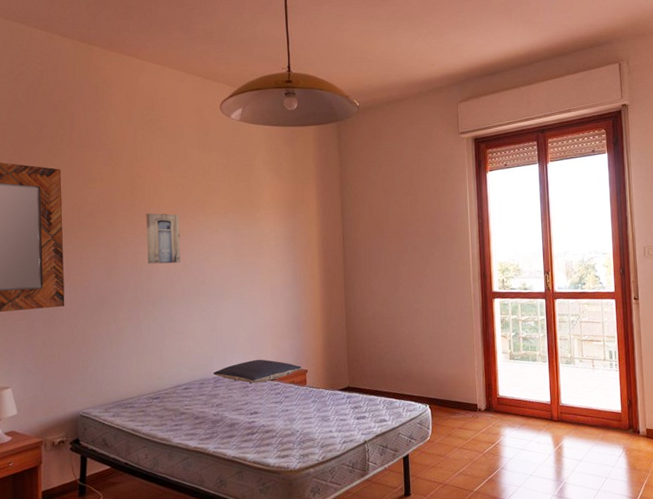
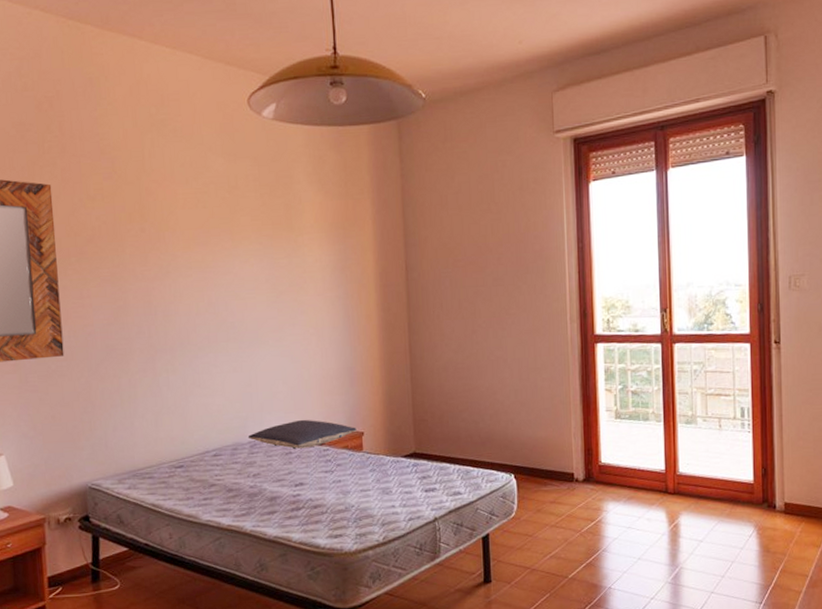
wall art: present [146,212,181,264] -> none [159,238,205,303]

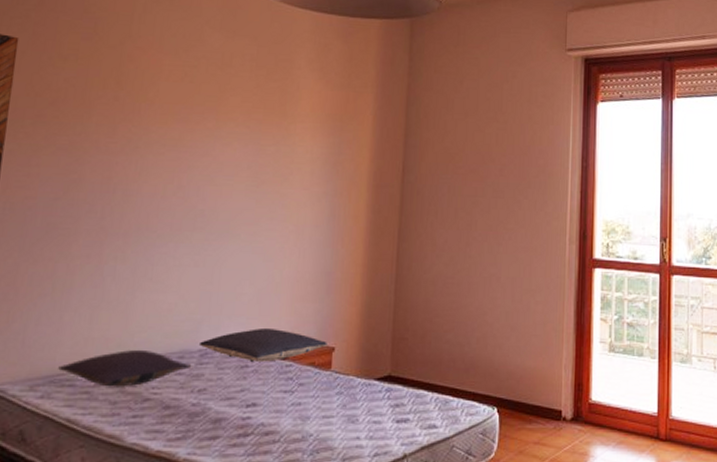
pillow: none [138,444,245,477] -> present [58,349,192,387]

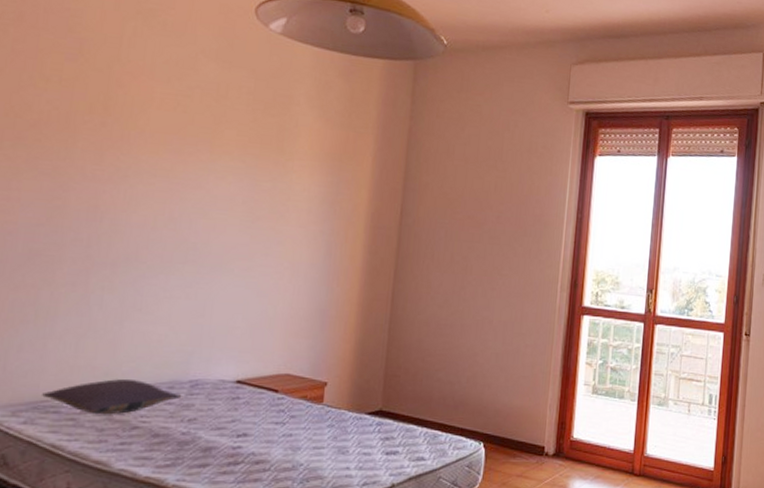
pillow: present [198,327,327,362] -> none [189,361,320,394]

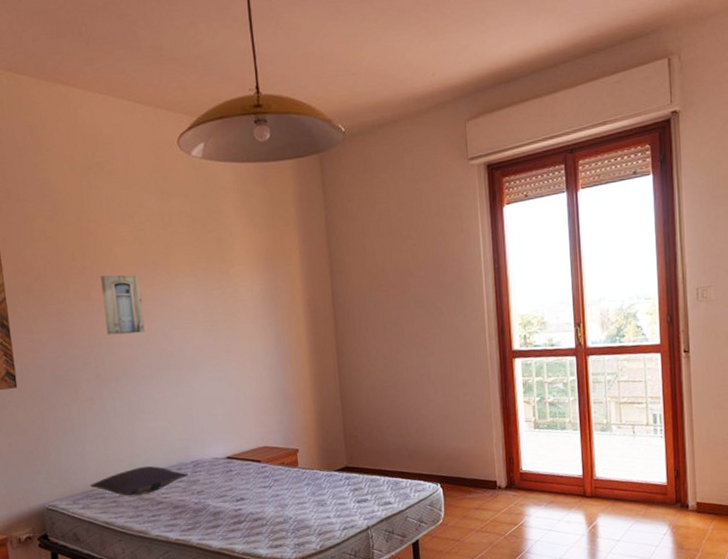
wall art: none [114,138,173,215] -> present [100,275,145,335]

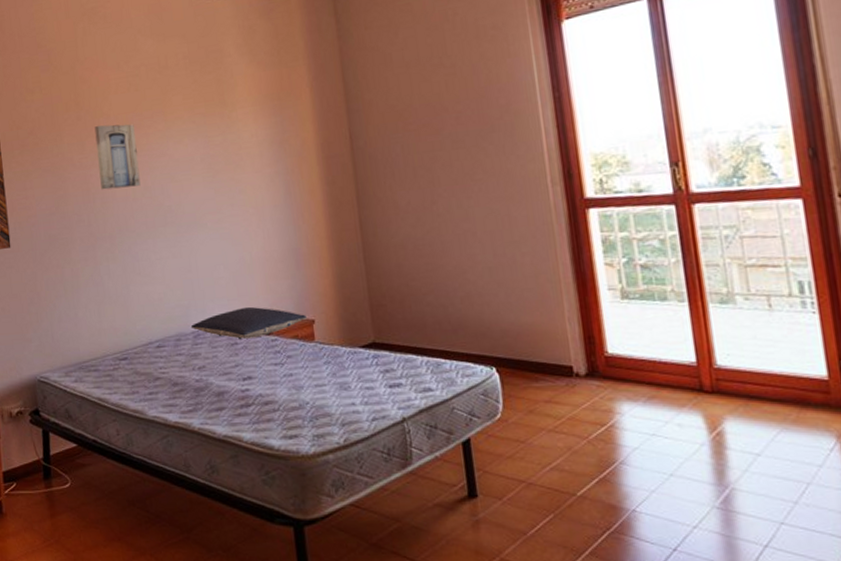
pillow: present [90,466,189,496] -> none [83,335,189,370]
pillow: none [190,439,292,467] -> present [190,306,307,339]

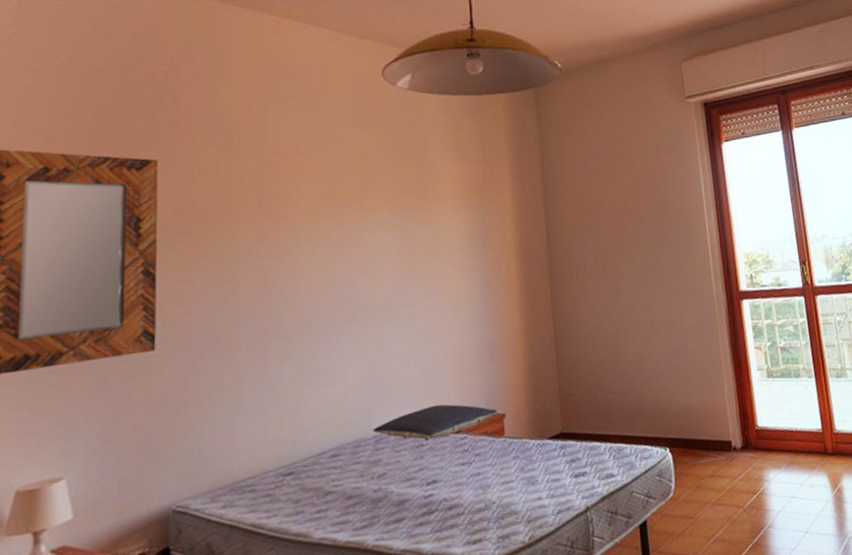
wall art: present [94,124,141,190] -> none [279,213,328,283]

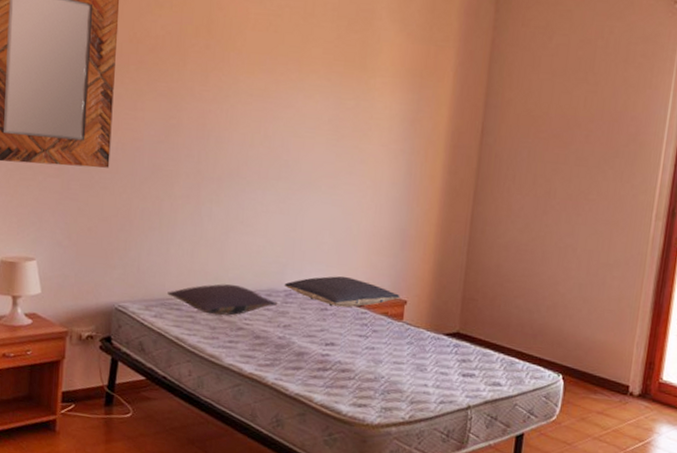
pillow: none [237,444,369,487] -> present [167,284,278,316]

